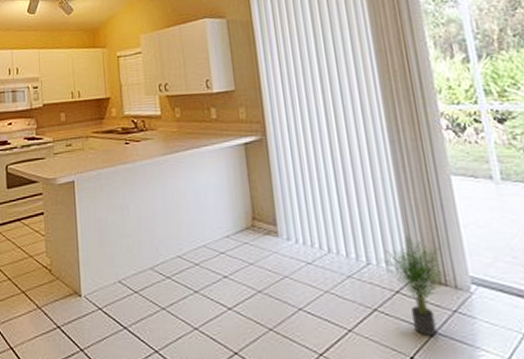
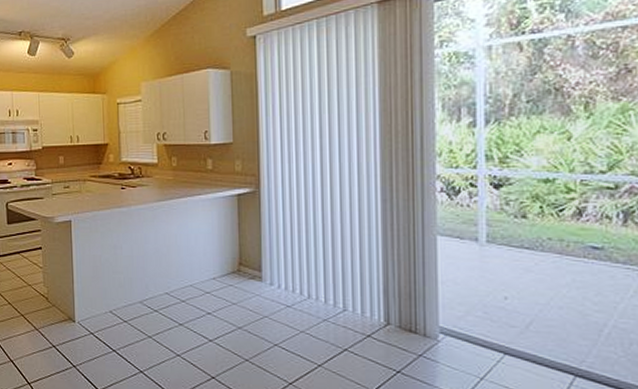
potted plant: present [381,235,443,337] -> none [357,287,415,376]

